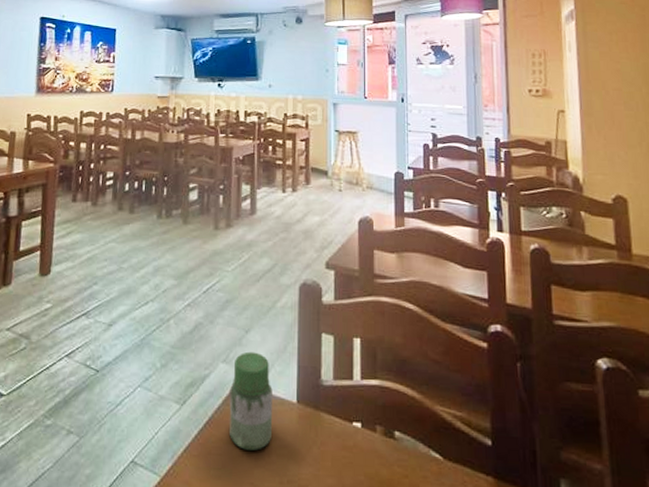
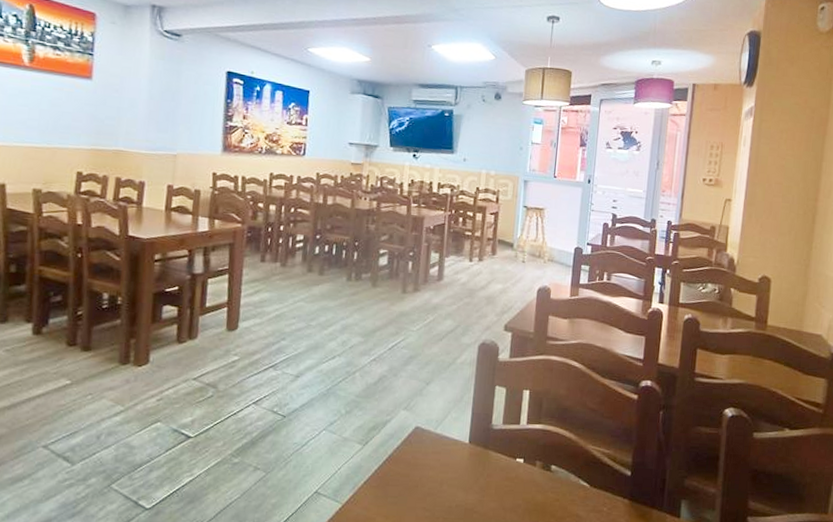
jar: present [228,351,273,451] -> none [406,400,448,482]

